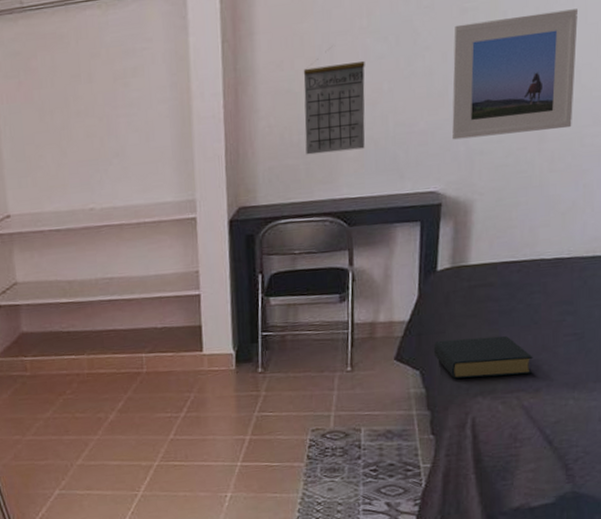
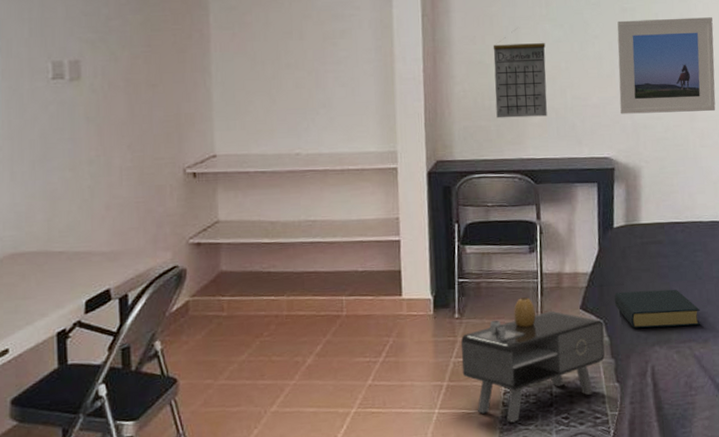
nightstand: none [264,349,421,475] -> present [461,297,605,423]

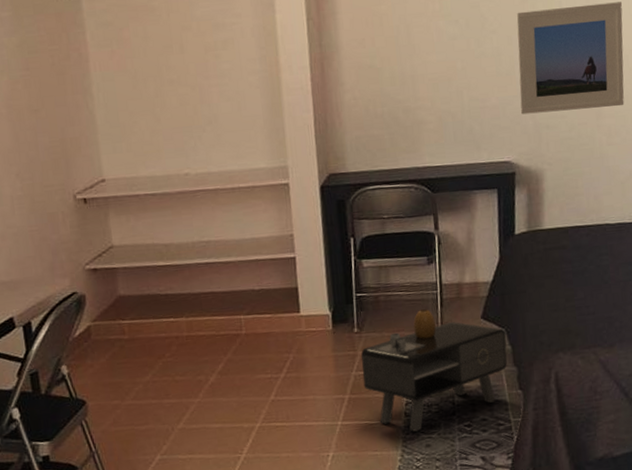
calendar: present [493,31,547,118] -> none [383,31,443,126]
hardback book: present [614,289,700,329] -> none [516,295,606,336]

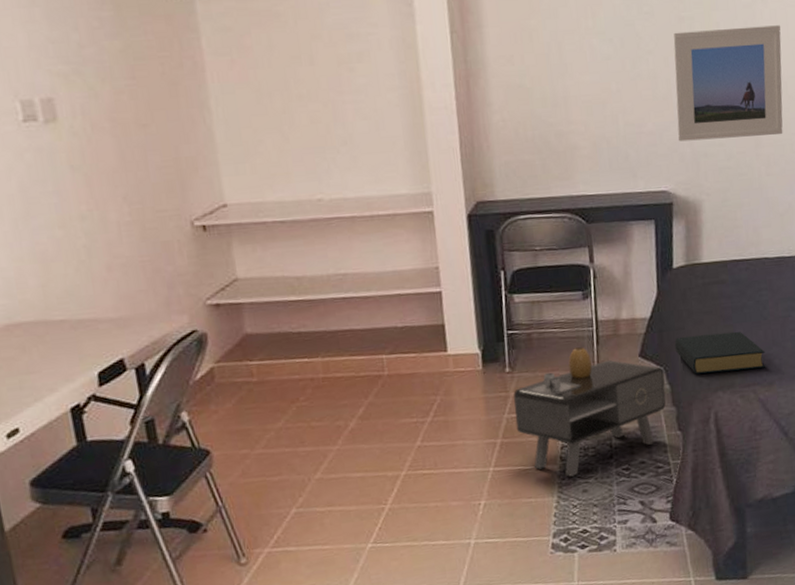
hardback book: none [516,295,606,336] -> present [674,331,765,374]

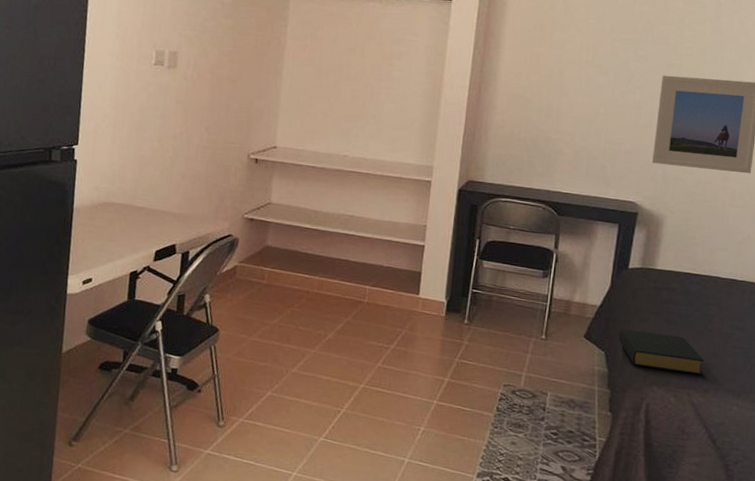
nightstand: present [513,347,666,477] -> none [463,316,605,427]

